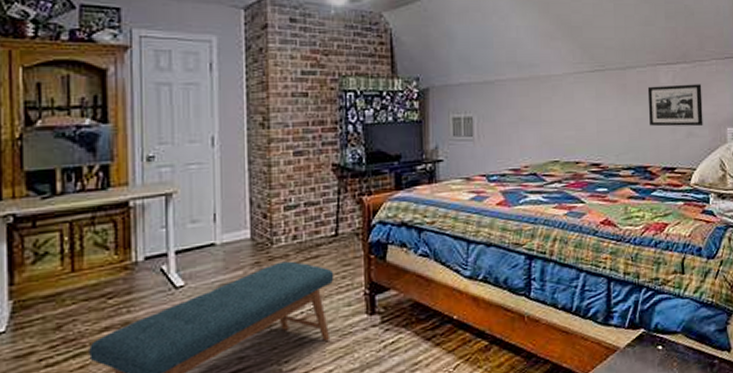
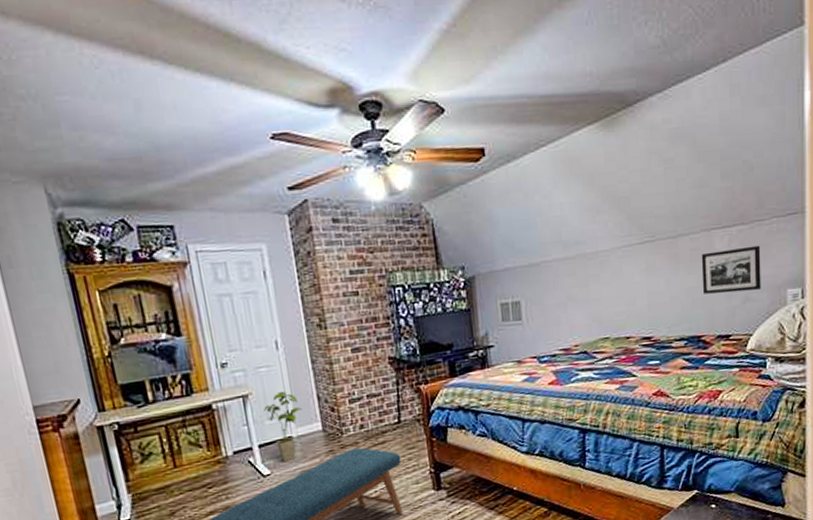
house plant: none [186,191,232,273] -> present [262,391,303,463]

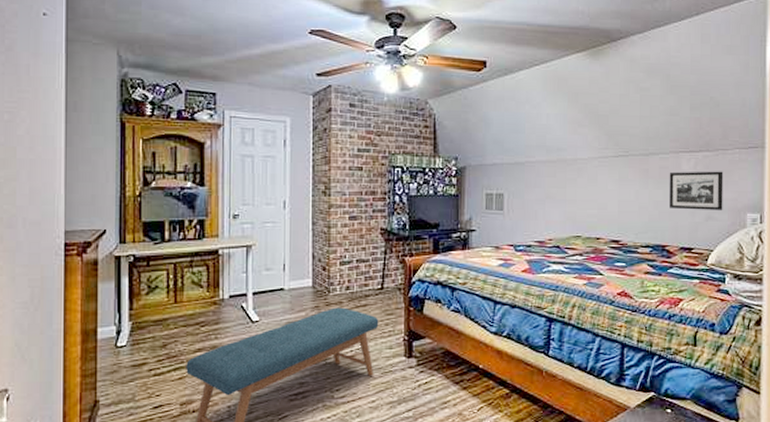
house plant: present [262,391,303,463] -> none [262,246,298,312]

